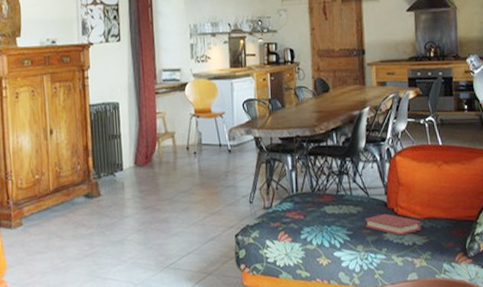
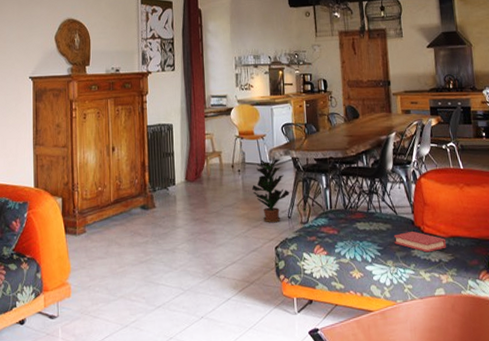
potted plant: none [209,139,252,209] -> present [251,159,290,223]

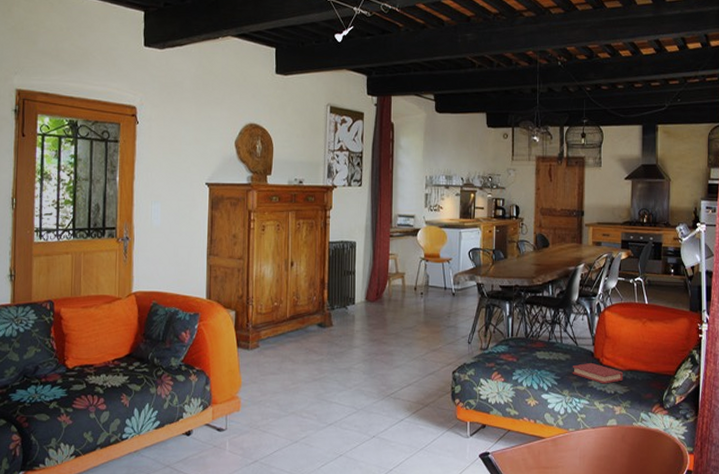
potted plant: present [251,159,290,223] -> none [433,283,472,348]

